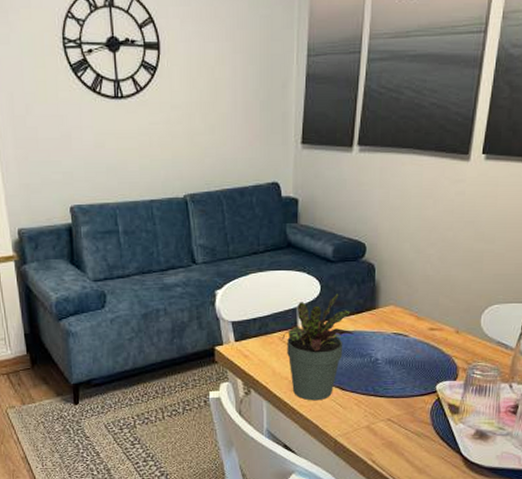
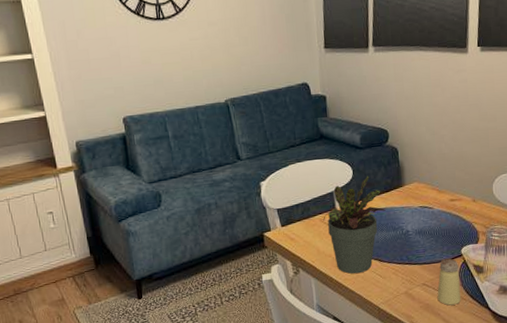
saltshaker: none [402,394,431,446] -> present [437,258,461,306]

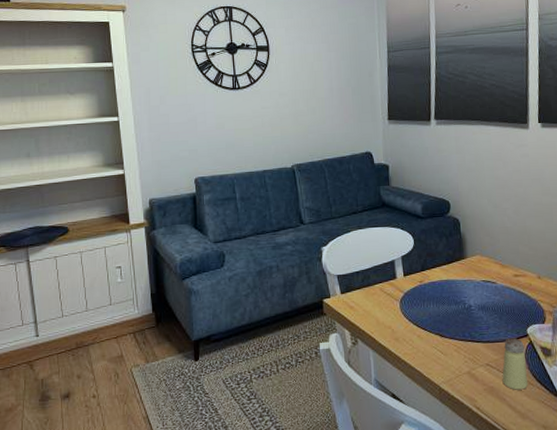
potted plant: present [323,176,386,274] -> none [383,246,447,349]

